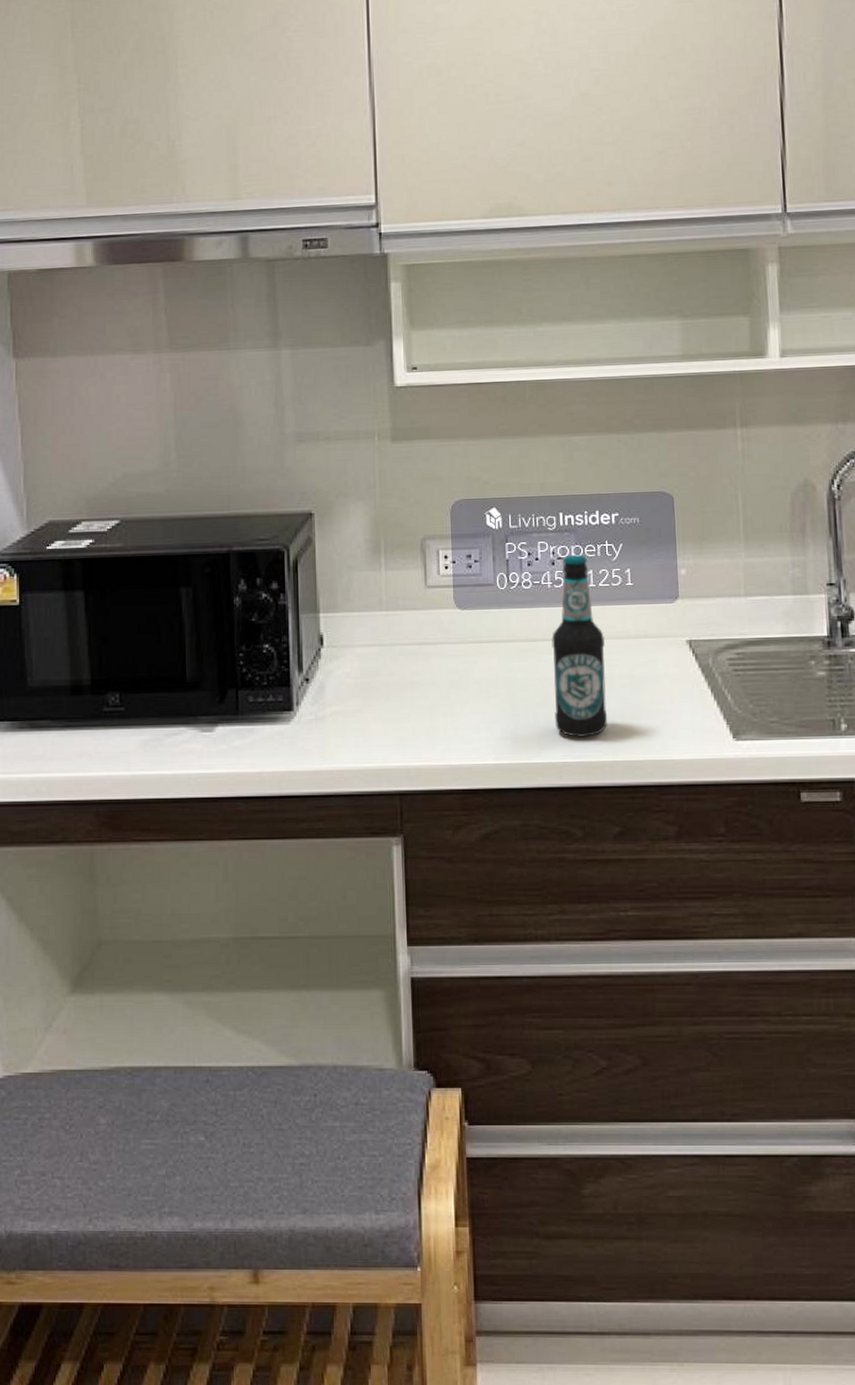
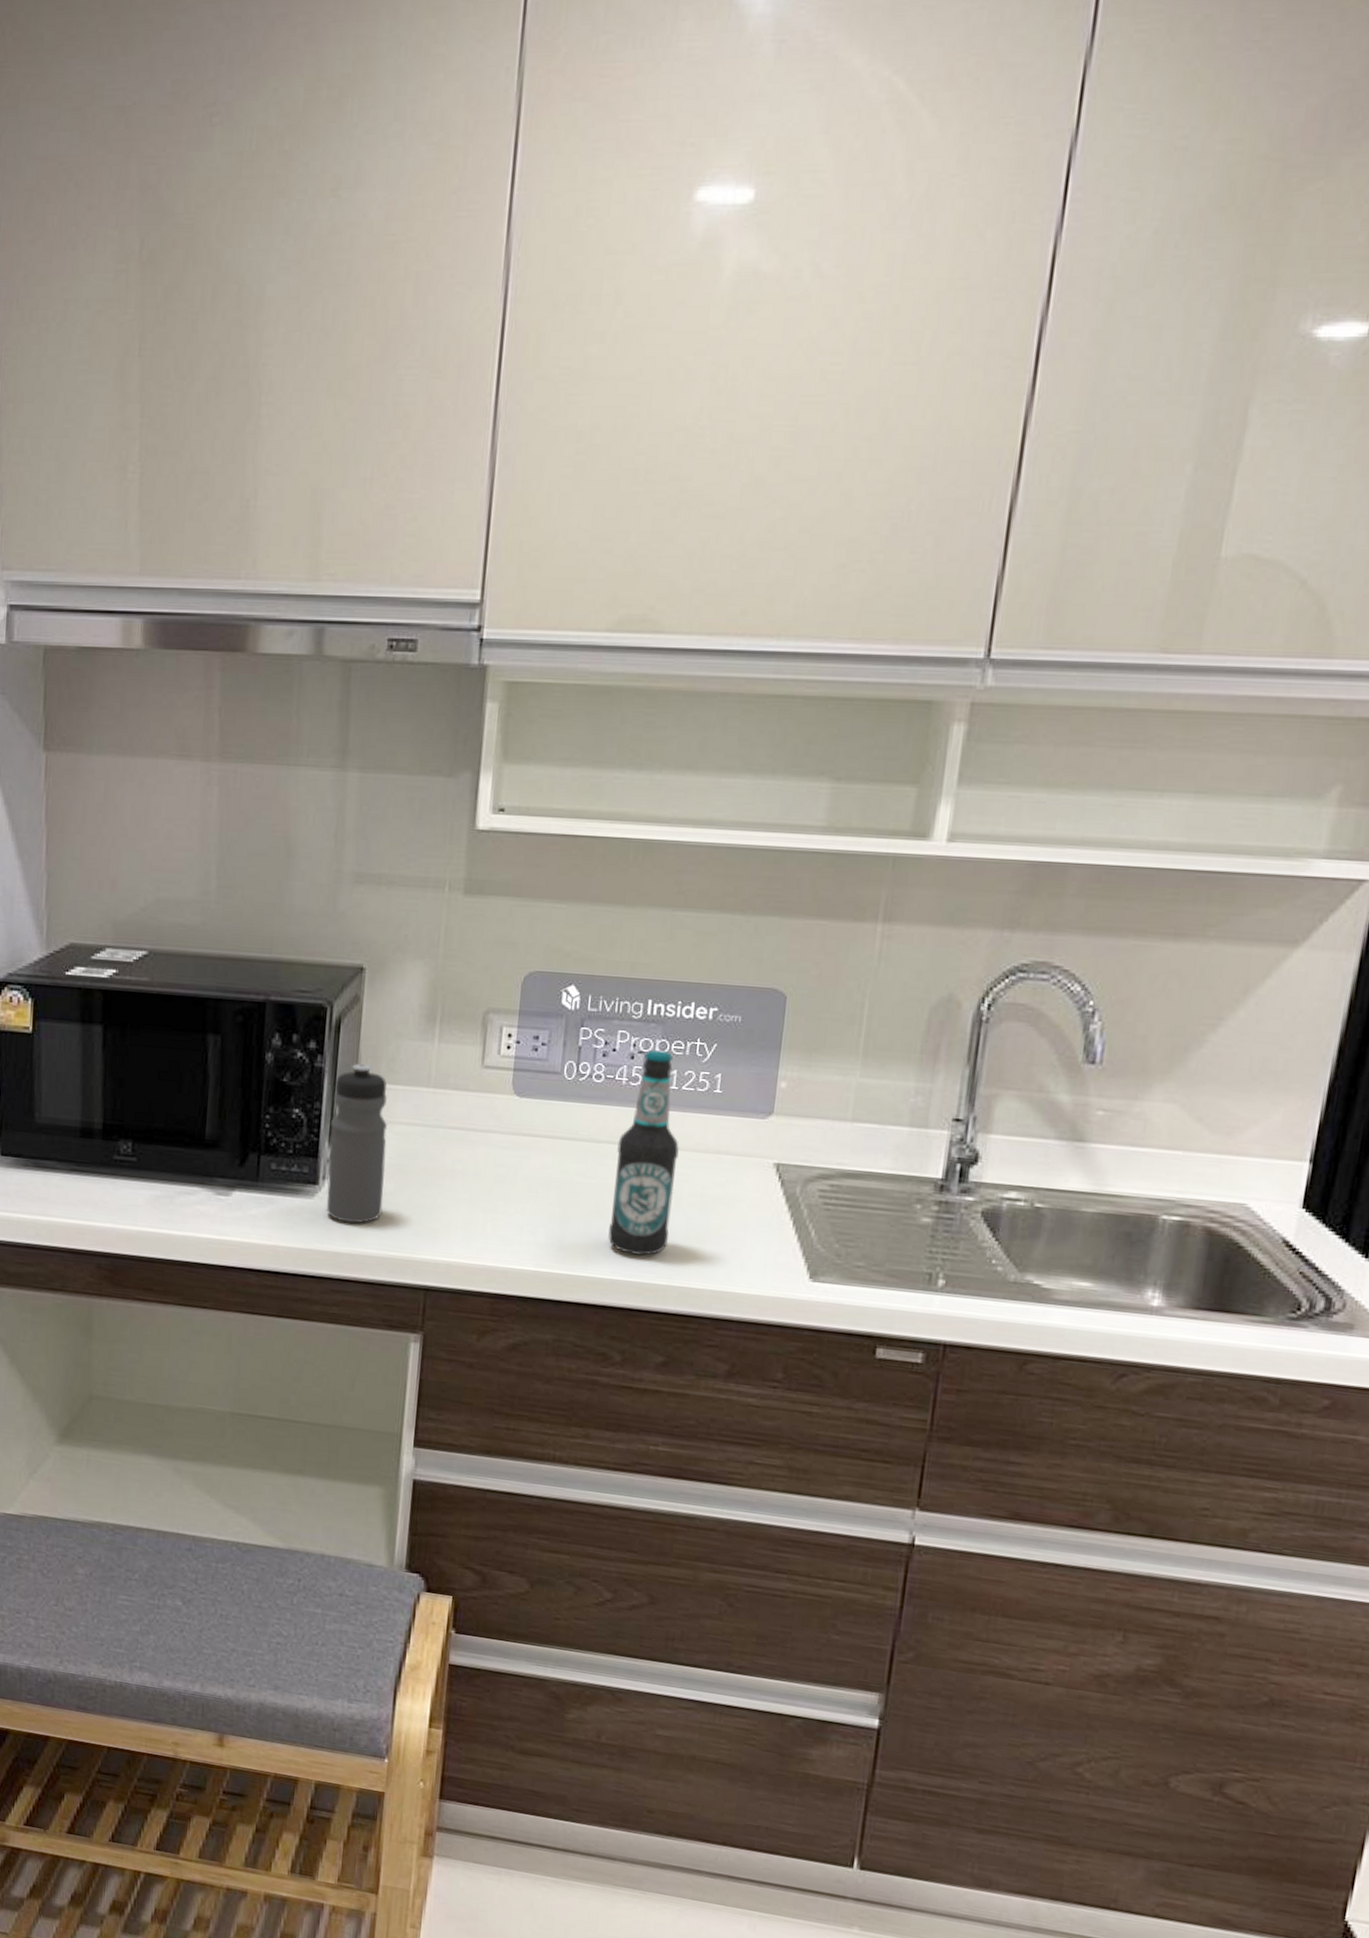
water bottle: none [298,597,353,742] -> present [325,1064,388,1224]

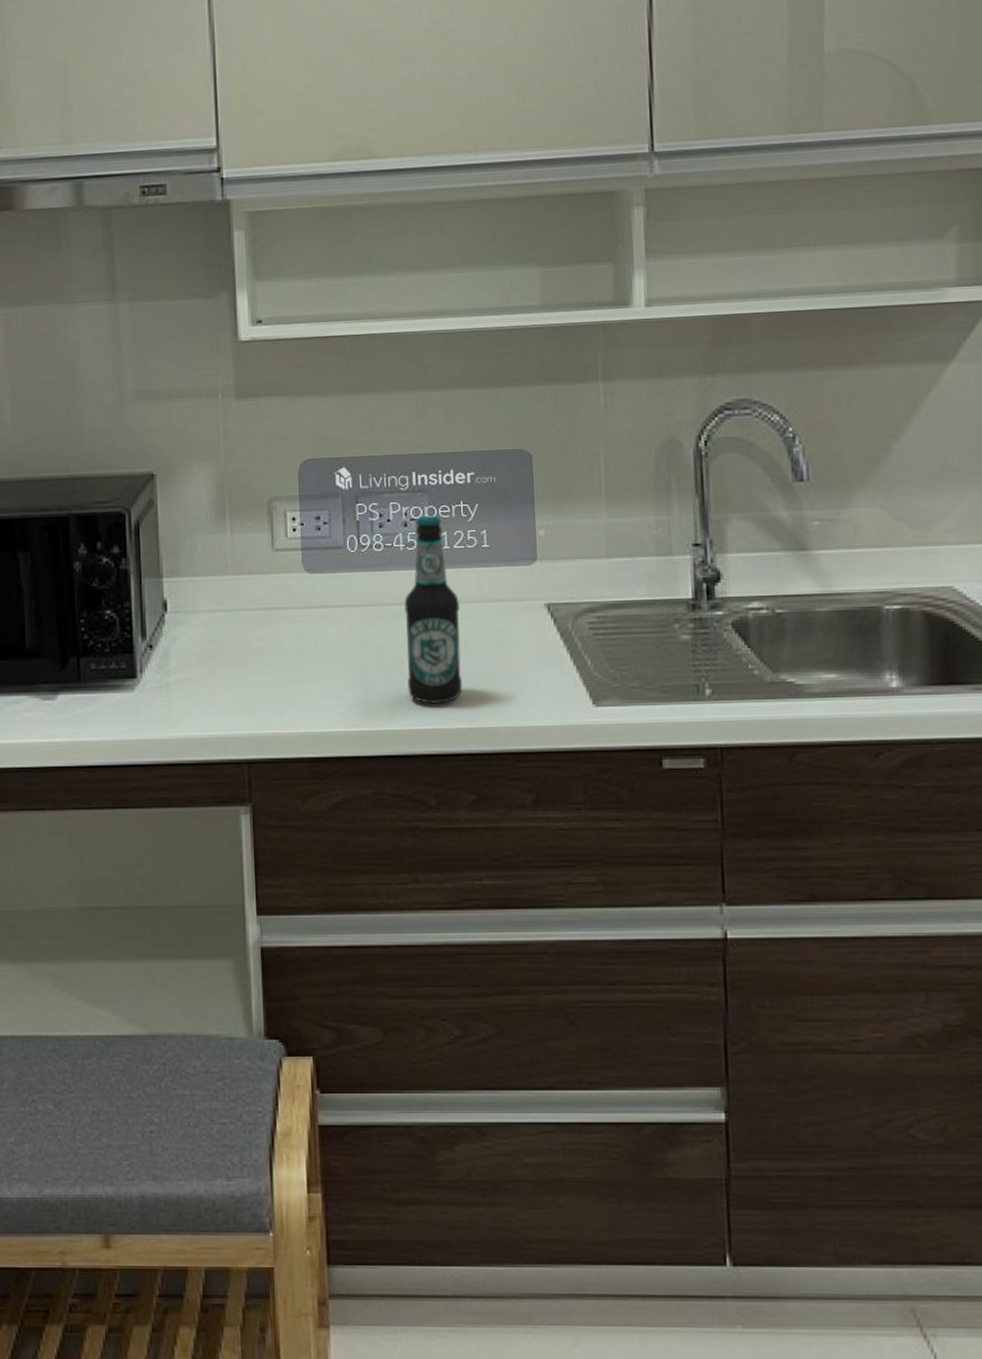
water bottle: present [325,1064,388,1224] -> none [141,562,199,710]

